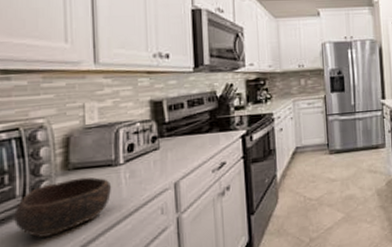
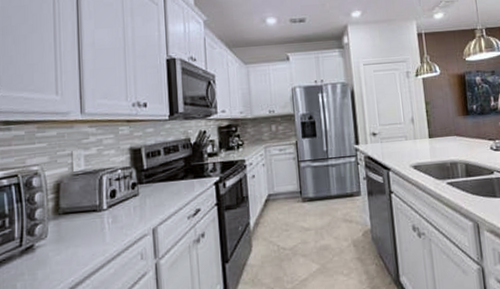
bowl: present [14,176,111,238] -> none [13,221,96,278]

